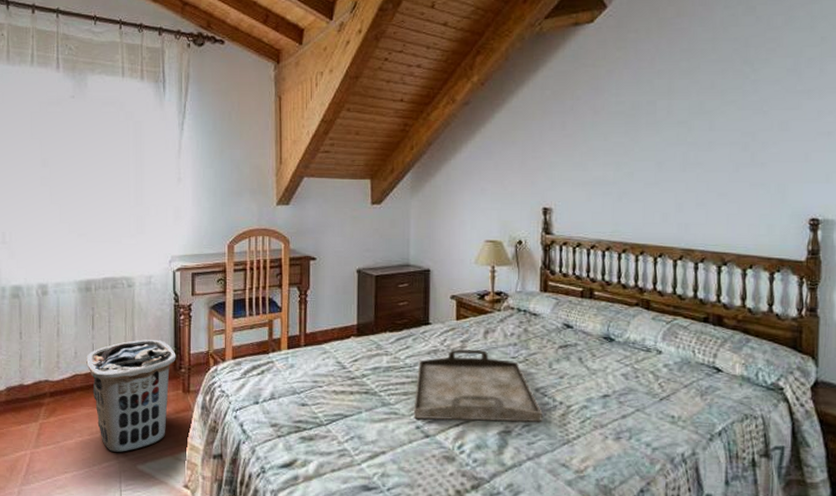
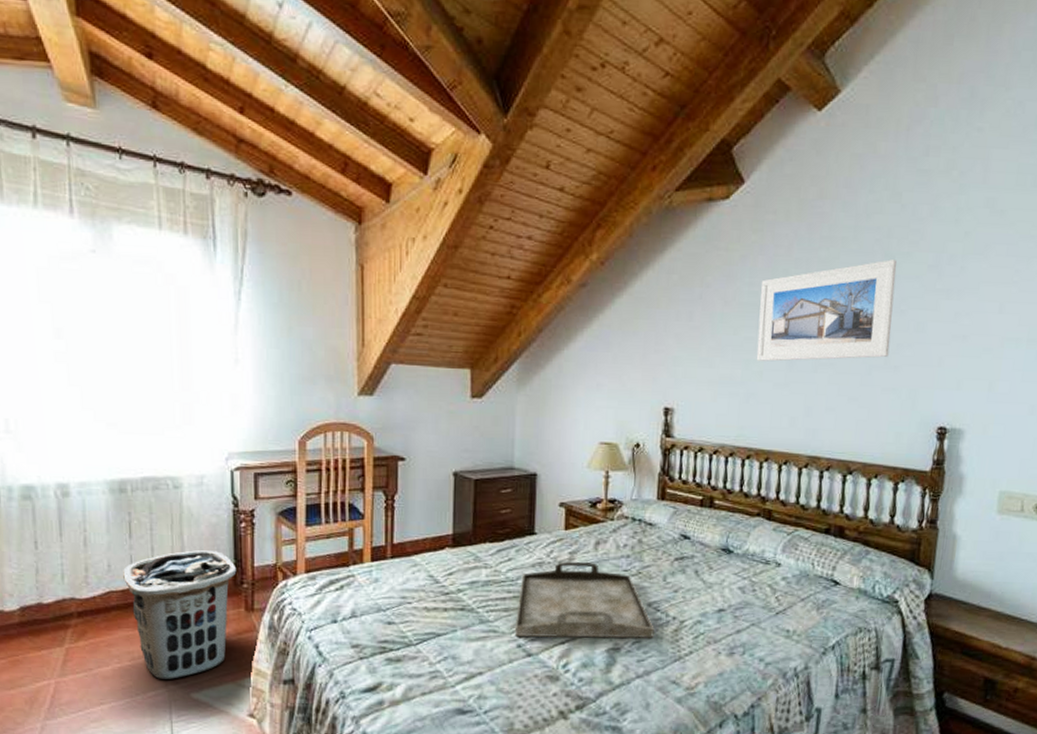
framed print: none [626,66,756,163] -> present [756,259,897,362]

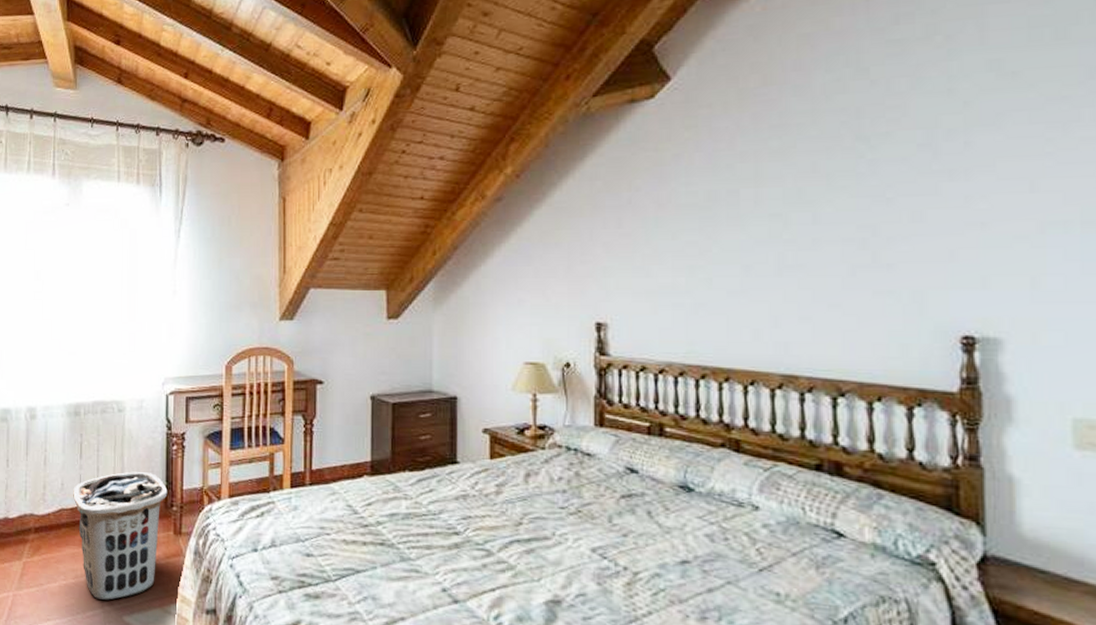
serving tray: present [514,561,654,639] -> none [438,495,601,592]
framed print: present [756,259,897,362] -> none [700,142,877,267]

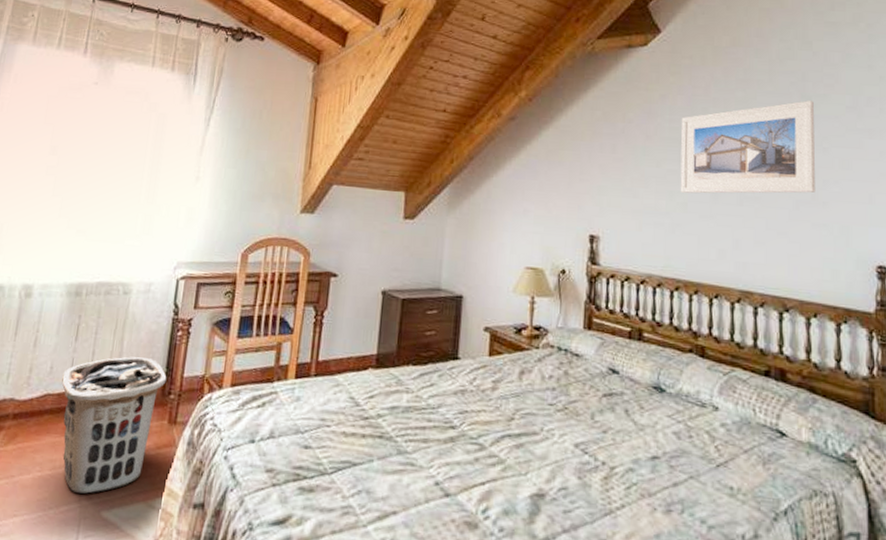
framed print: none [700,142,877,267] -> present [680,100,816,194]

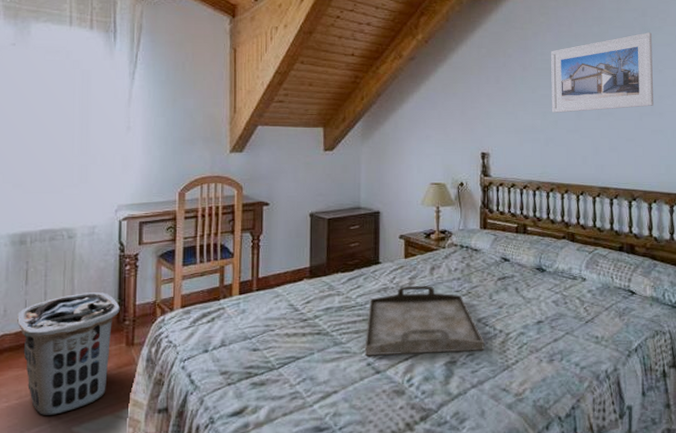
serving tray: none [432,391,582,486] -> present [364,285,484,356]

